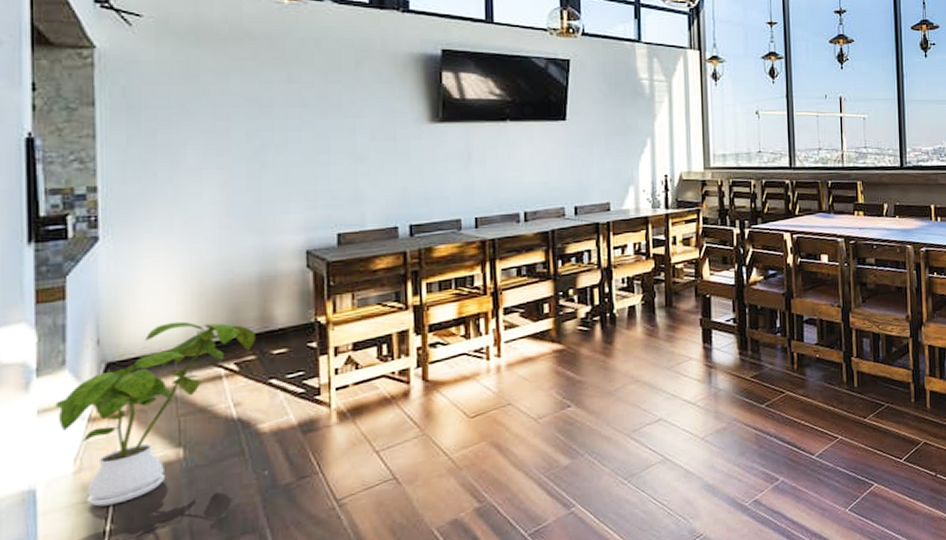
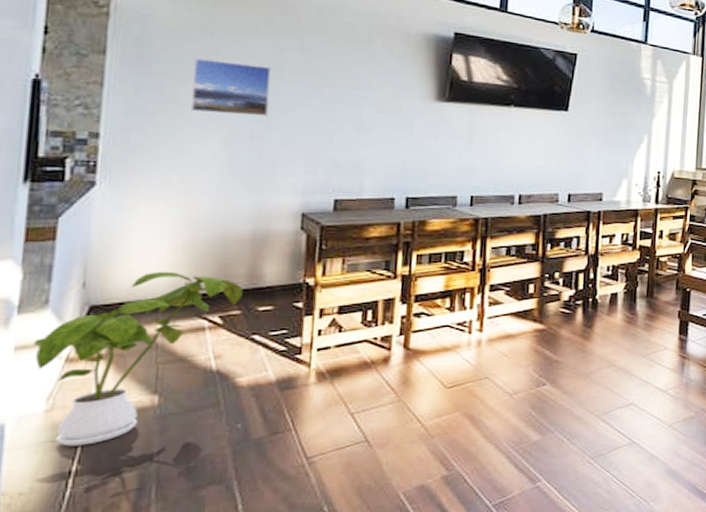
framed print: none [182,101,262,157] -> present [190,59,272,117]

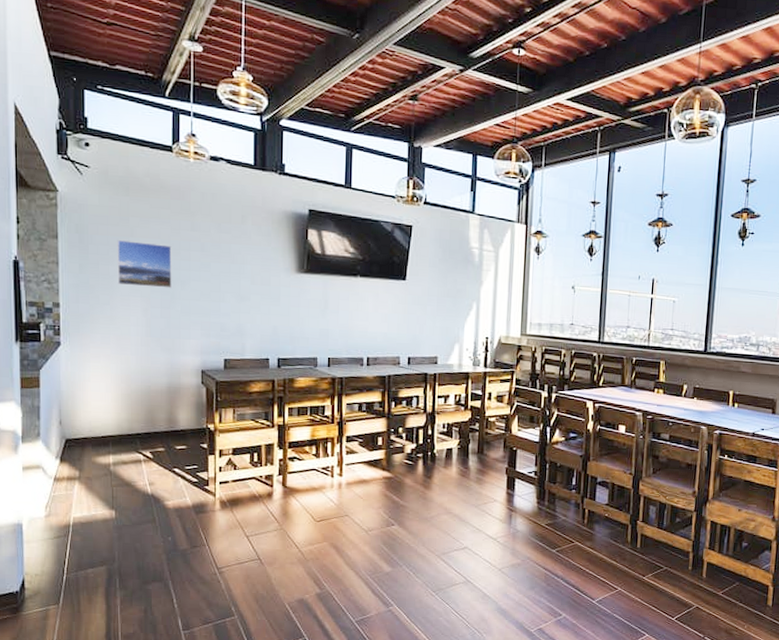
house plant: present [33,271,243,447] -> none [33,414,165,544]

